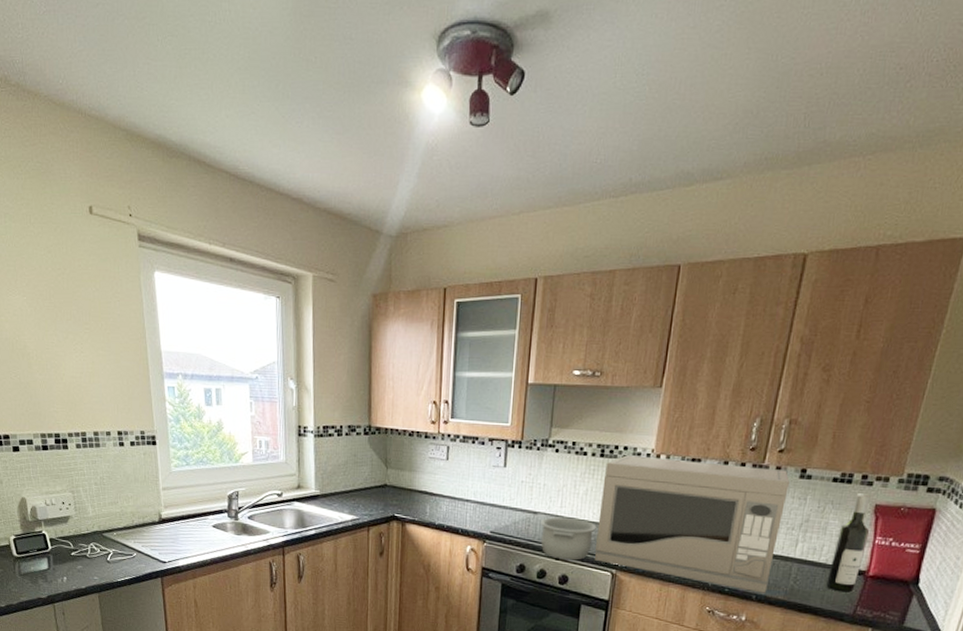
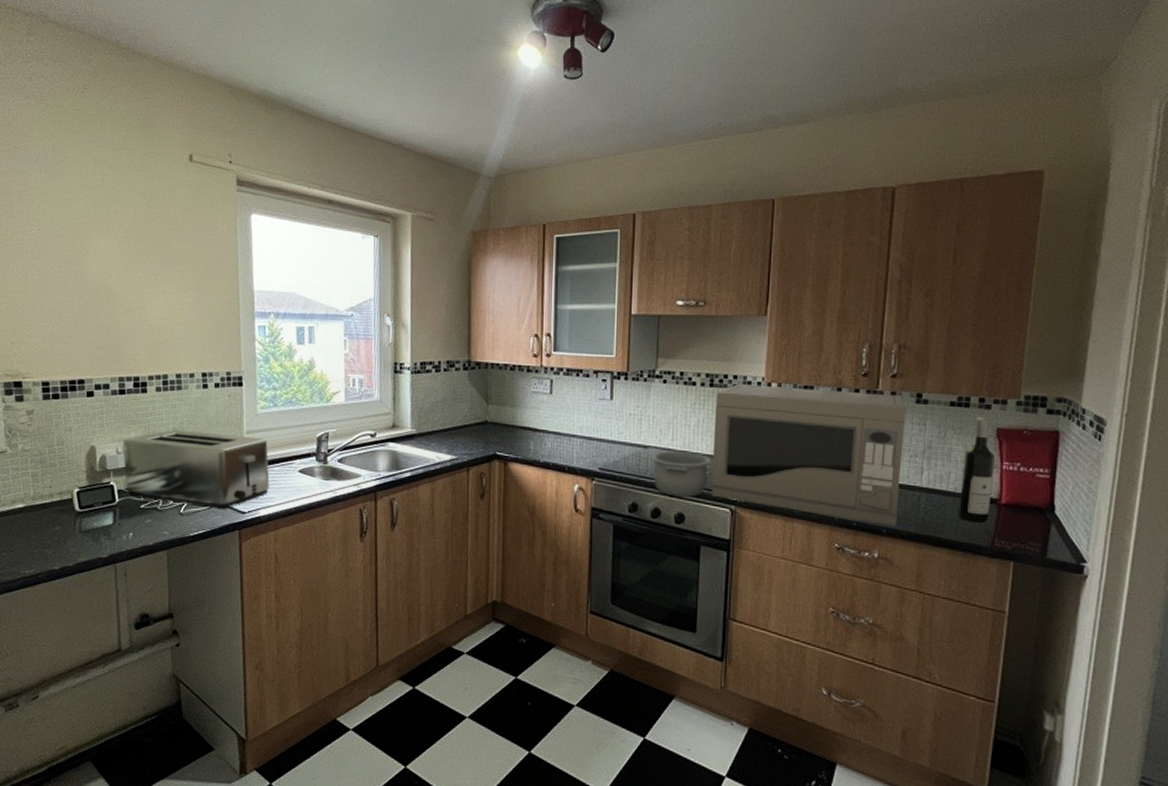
toaster: none [49,485,186,558] -> present [122,430,270,509]

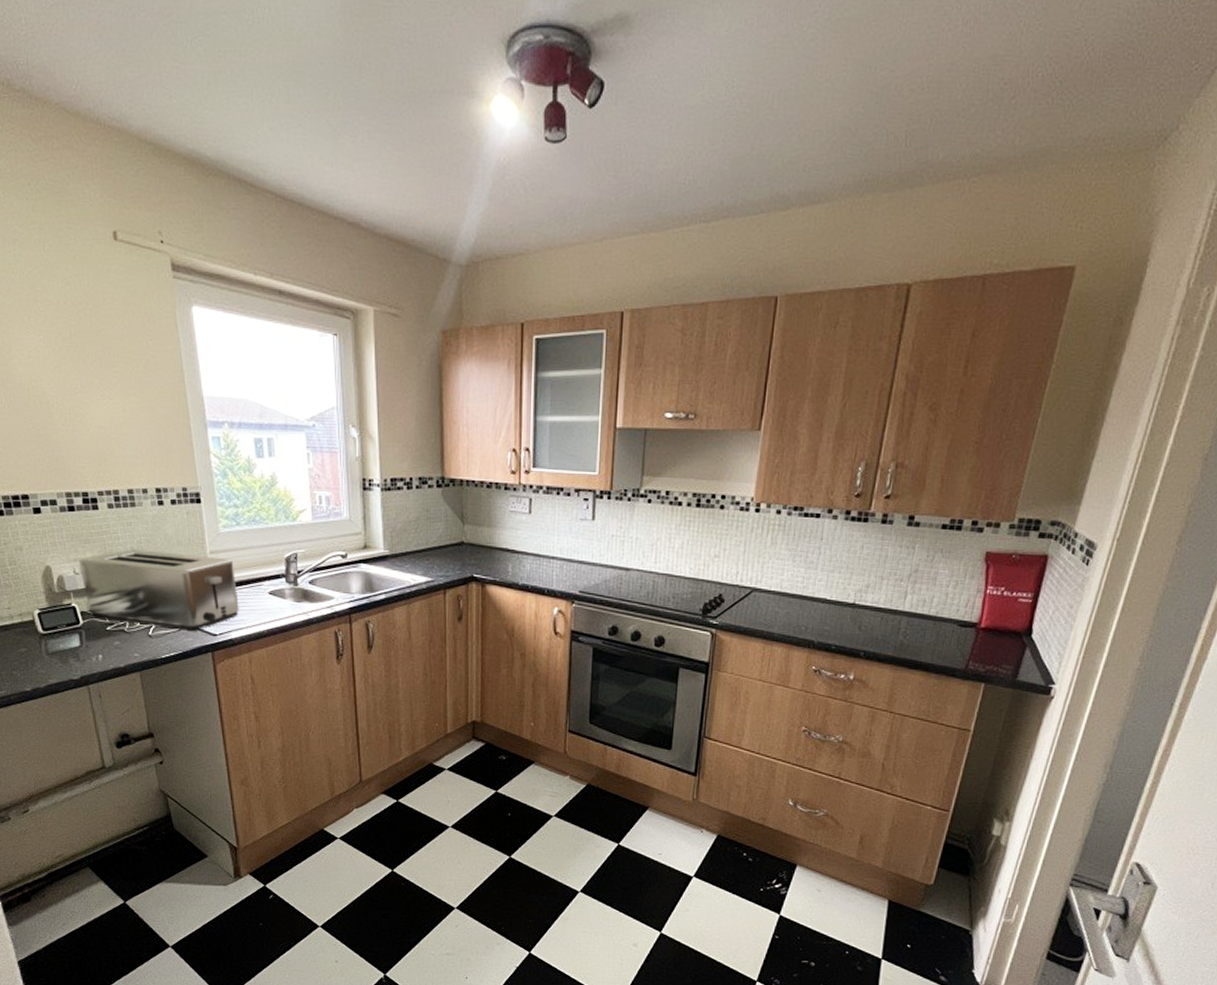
cooking pot: present [652,450,711,497] -> none [634,573,694,620]
microwave: present [711,384,906,527] -> none [692,504,897,650]
bottle: present [959,417,994,523] -> none [937,541,981,646]

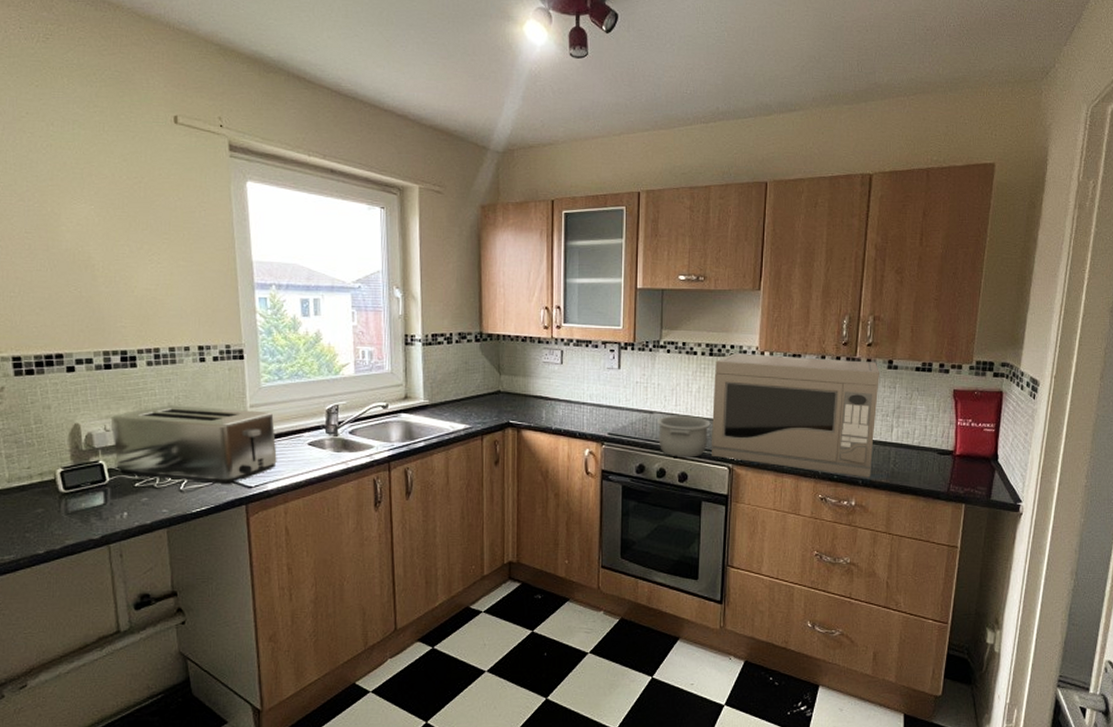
cooking pot: none [634,573,694,620] -> present [657,415,711,457]
microwave: none [692,504,897,650] -> present [711,353,879,478]

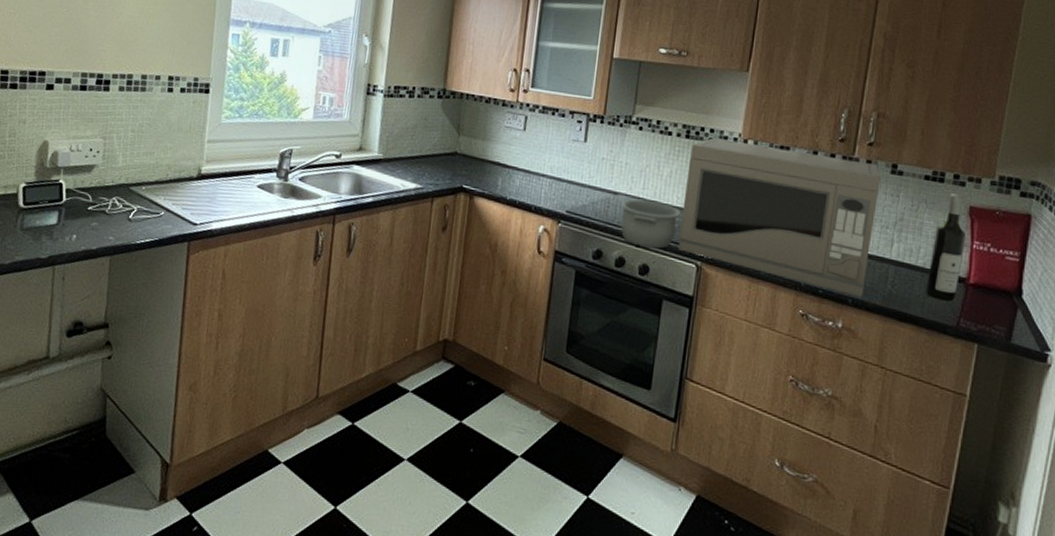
toaster: present [110,405,277,484] -> none [74,131,229,218]
bottle: none [922,380,951,472] -> present [926,193,965,302]

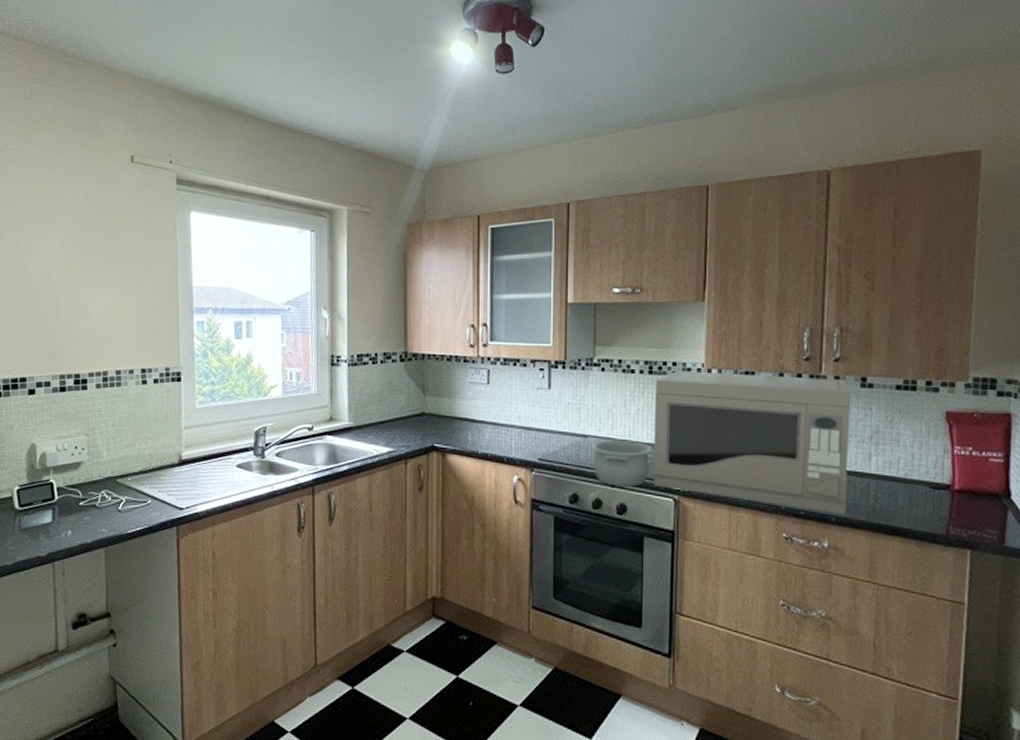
bottle: present [926,193,965,302] -> none [910,401,945,510]

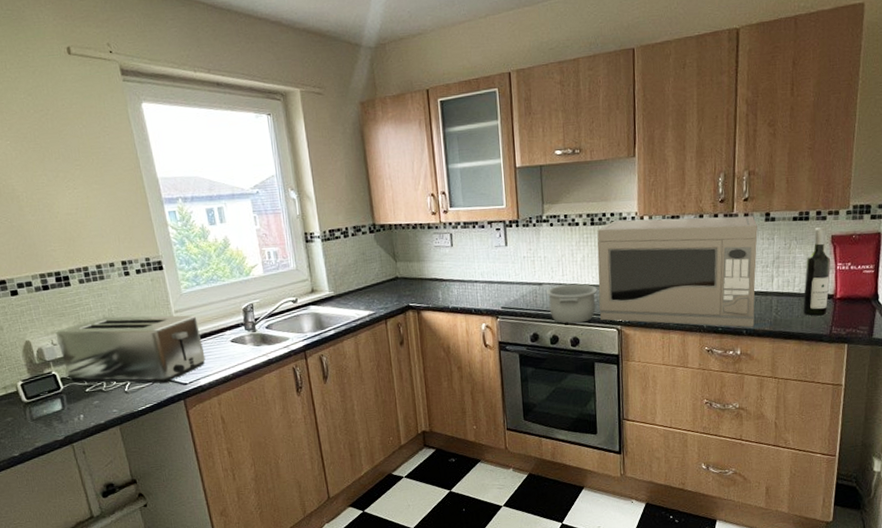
toaster: none [62,426,207,505] -> present [55,315,206,384]
bottle: none [910,401,945,510] -> present [803,227,830,316]

